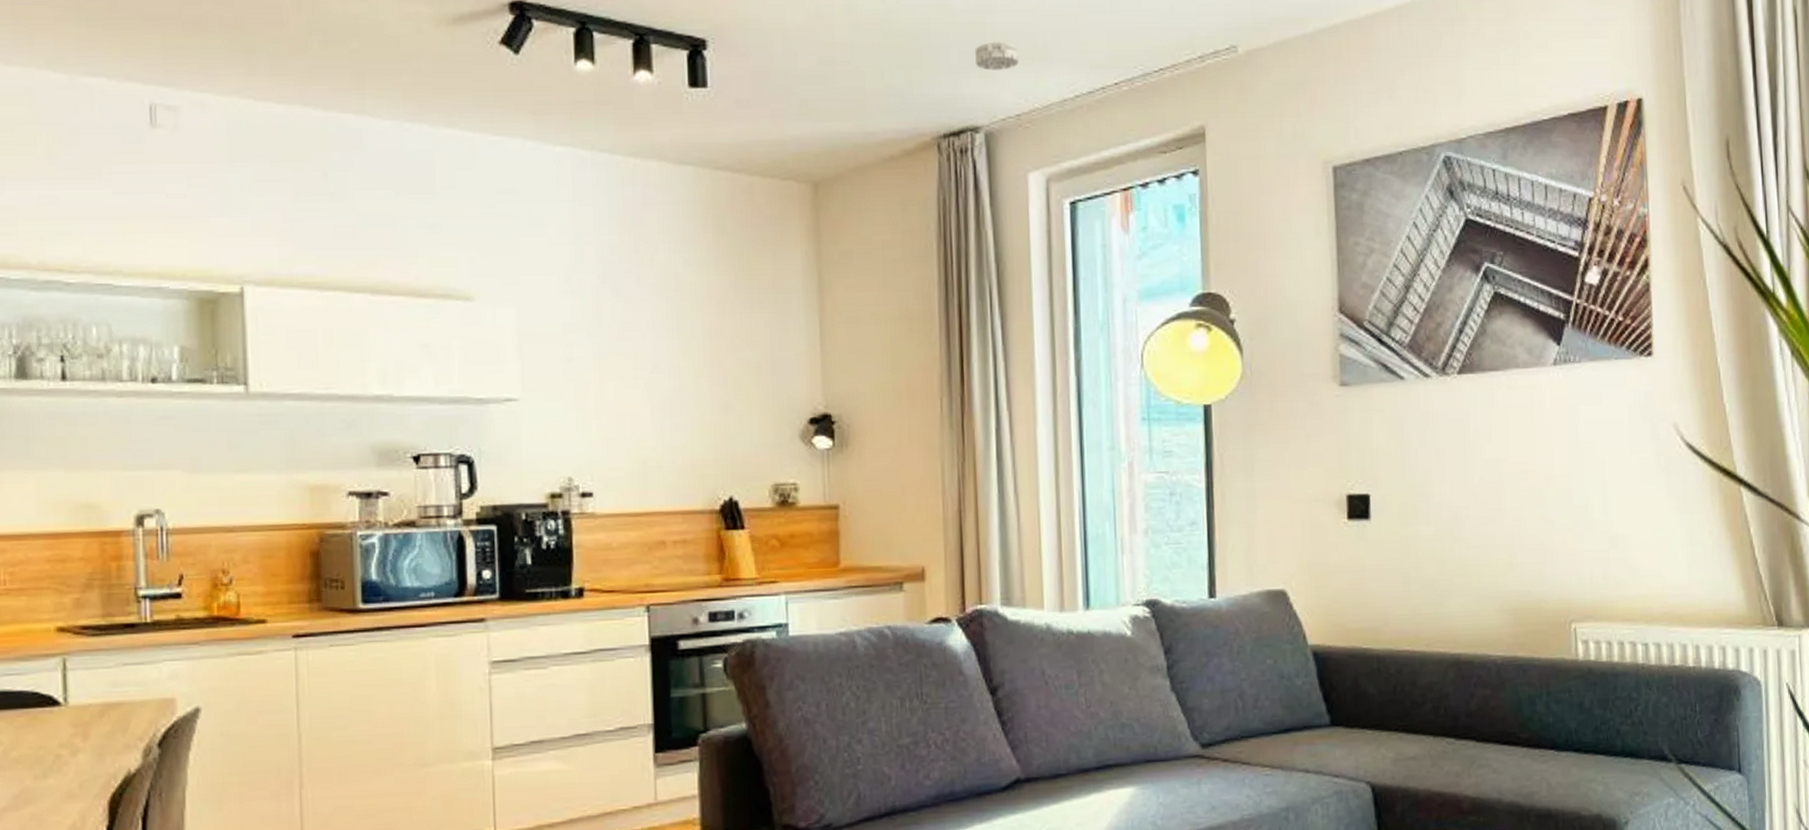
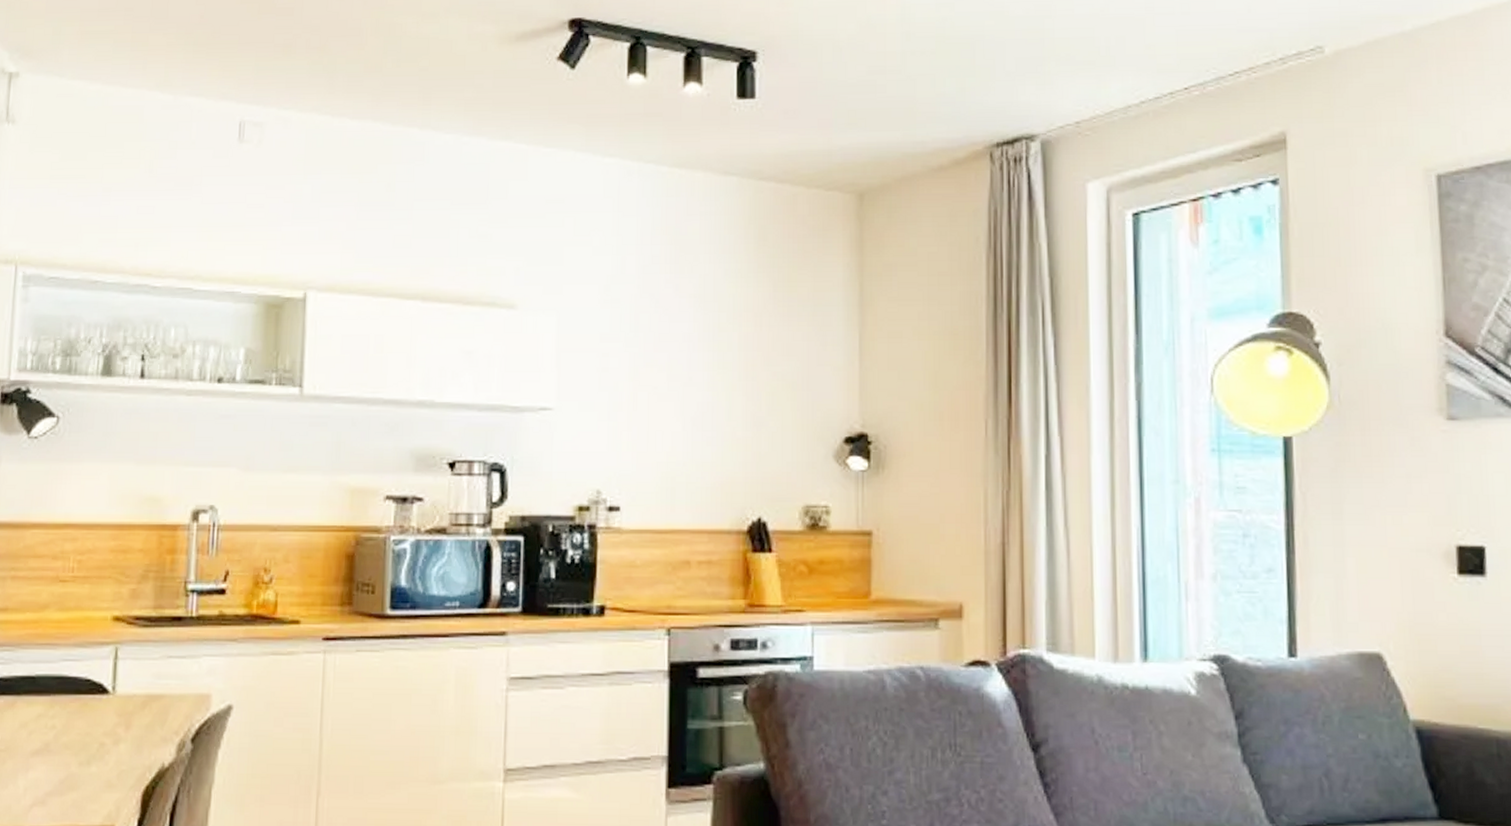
smoke detector: present [974,41,1019,70] -> none [1032,47,1079,77]

